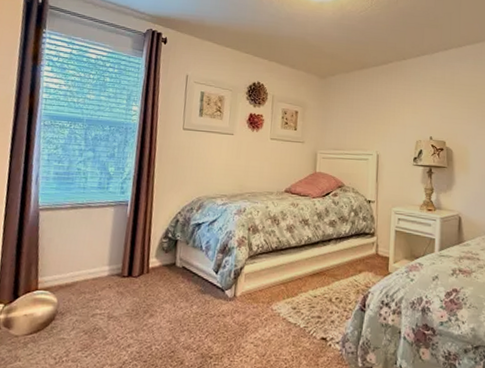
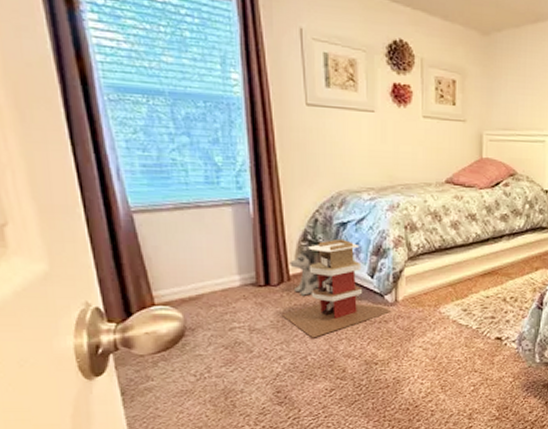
toy house: none [136,237,230,328] -> present [281,238,392,338]
plush toy: none [150,244,173,287] -> present [289,248,320,296]

